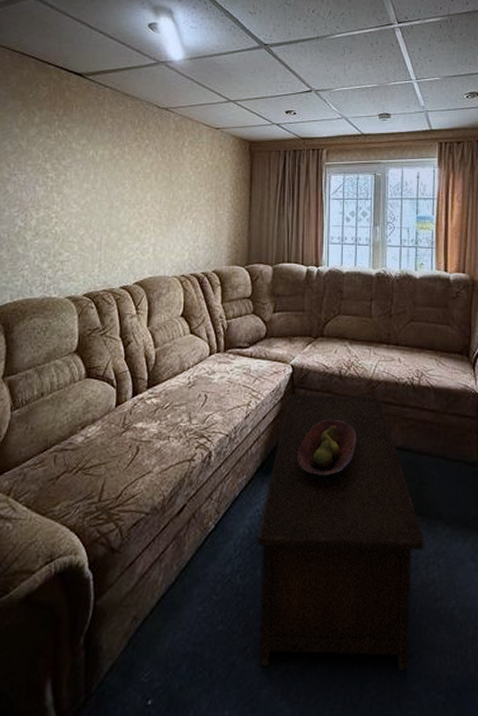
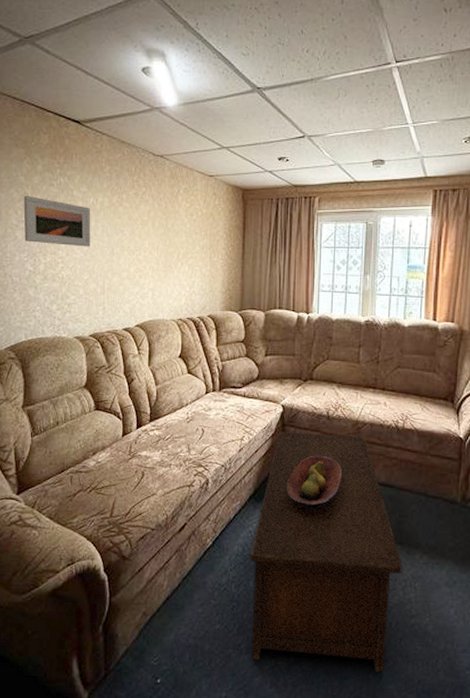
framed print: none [16,147,90,201] -> present [23,195,91,247]

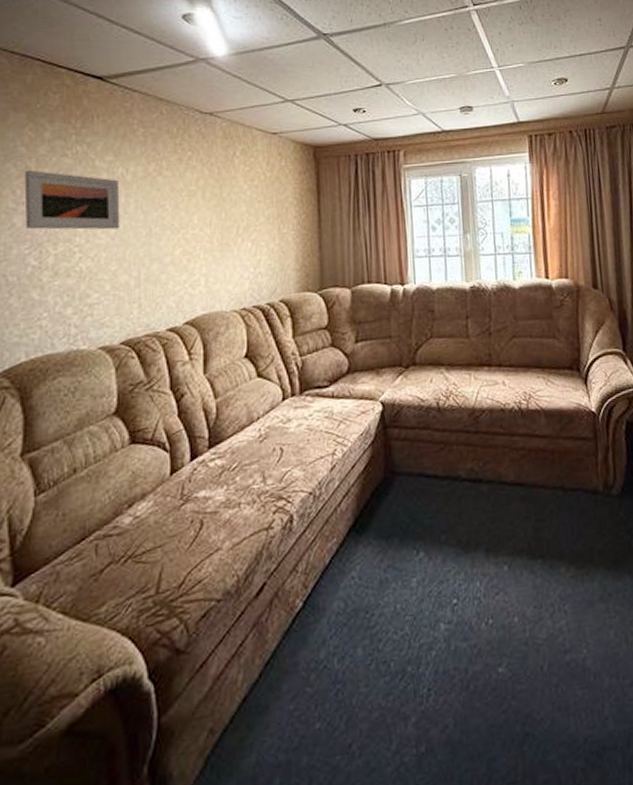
cabinet: present [250,431,402,672] -> none [355,427,548,764]
fruit bowl: present [286,455,343,509] -> none [395,458,463,532]

